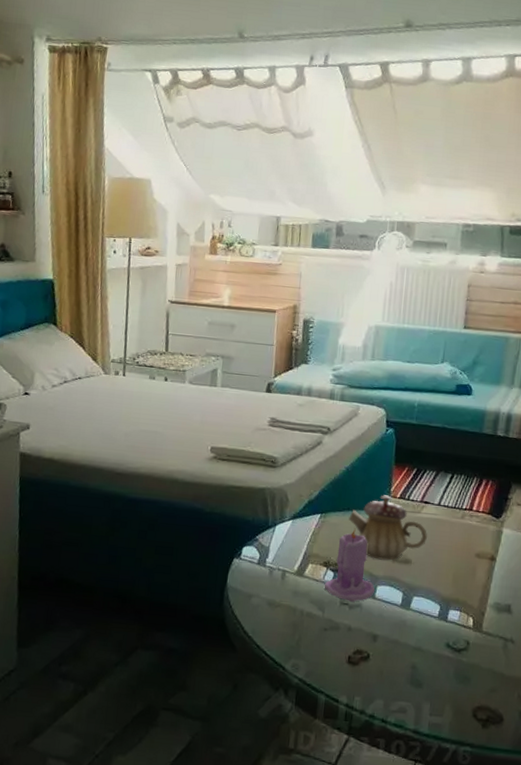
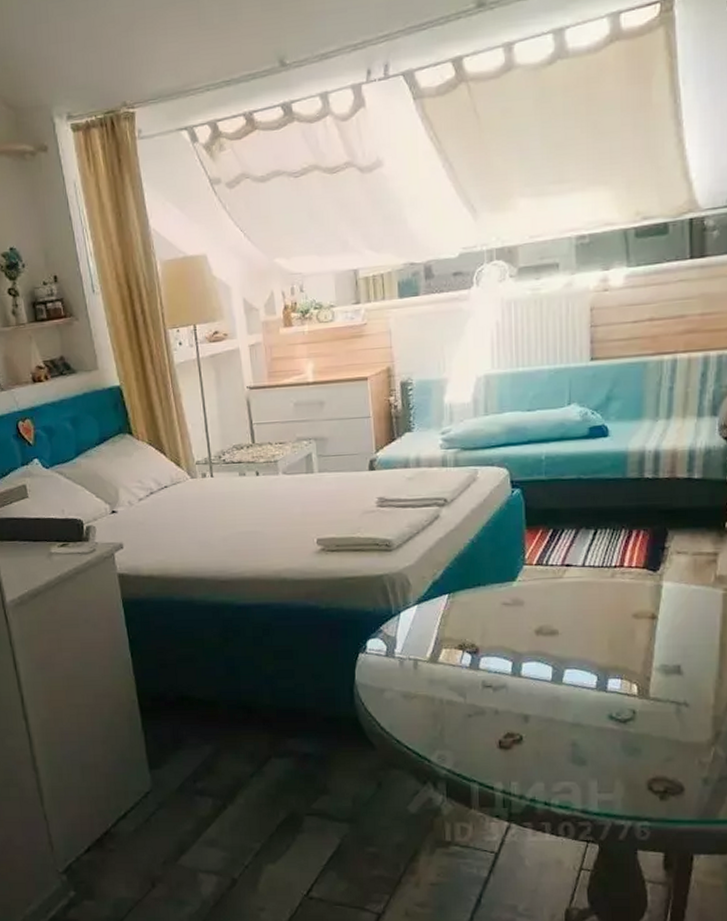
candle: present [325,528,375,602] -> none [463,604,520,683]
teapot: present [348,495,428,561] -> none [481,563,574,635]

